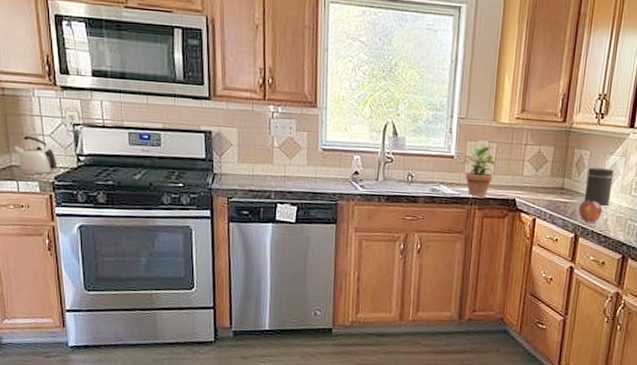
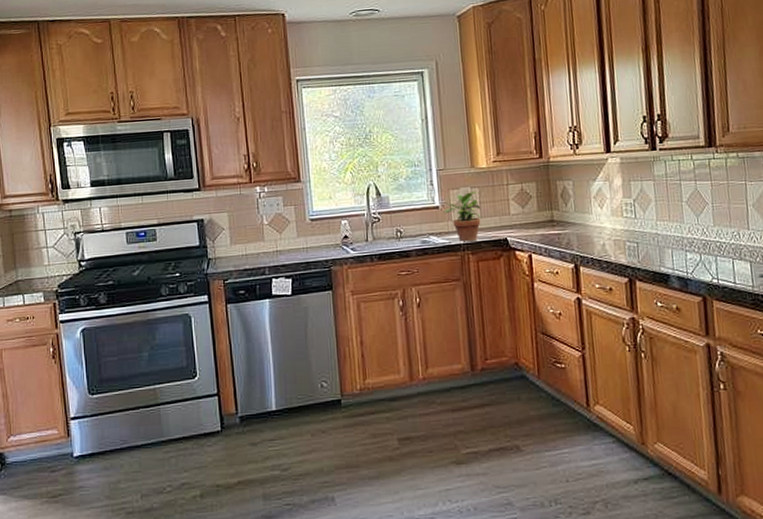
kettle: present [13,135,58,176] -> none [19,249,61,287]
fruit: present [578,200,603,223] -> none [573,228,598,251]
cylinder: present [583,167,614,207] -> none [574,194,603,233]

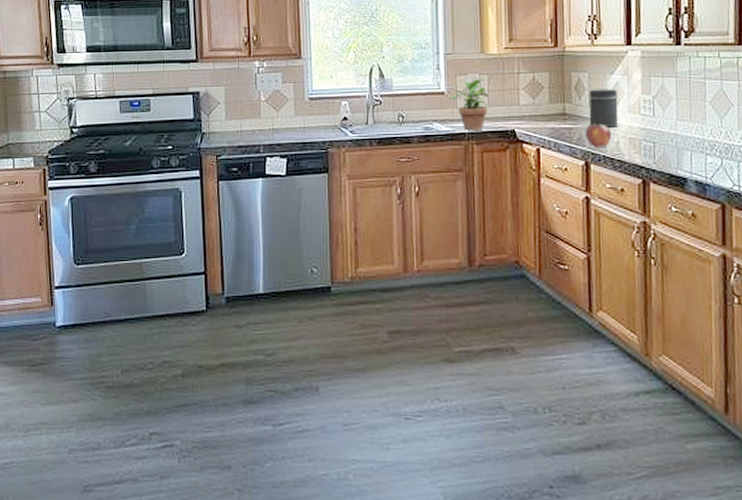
fruit: none [573,228,598,251] -> present [585,123,612,148]
cylinder: none [574,194,603,233] -> present [589,89,619,129]

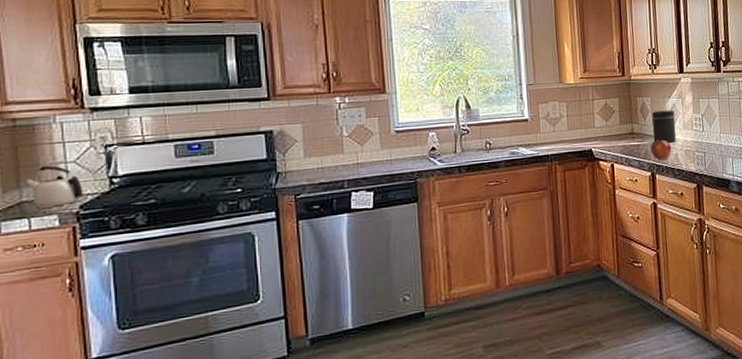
kettle: none [11,113,52,152] -> present [25,165,84,210]
potted plant: present [449,77,489,131] -> none [532,105,569,153]

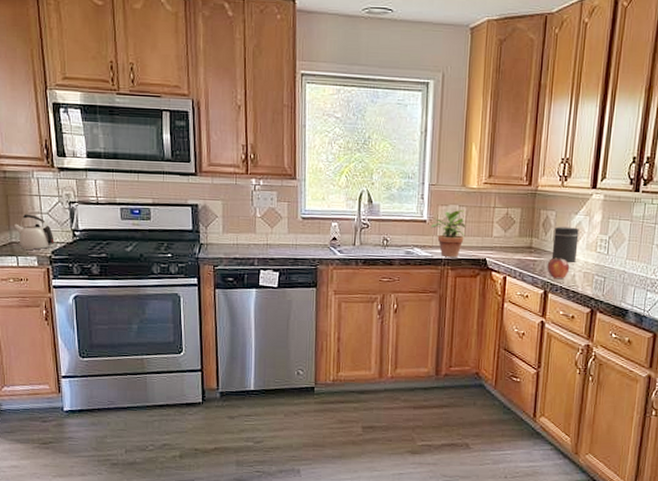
potted plant: none [532,105,569,153] -> present [430,209,466,258]

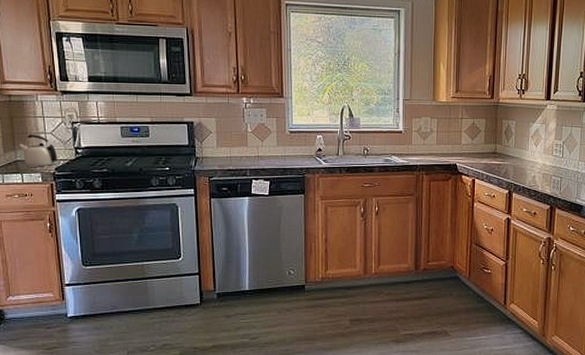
potted plant: present [430,209,466,258] -> none [406,121,438,164]
fruit: present [547,257,570,279] -> none [510,161,530,181]
cylinder: present [551,227,579,263] -> none [514,134,537,166]

